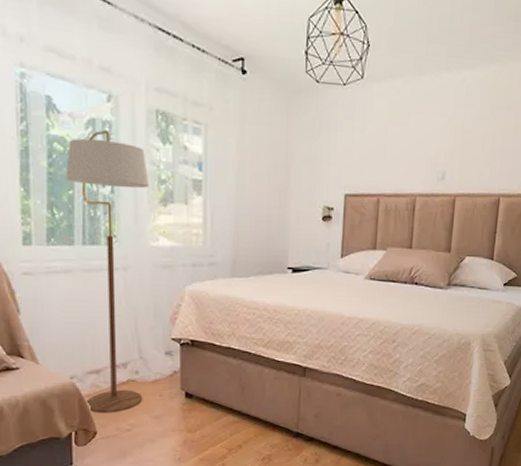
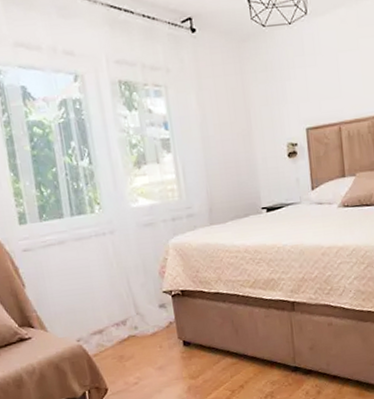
floor lamp: present [65,130,150,414] -> none [46,107,145,371]

